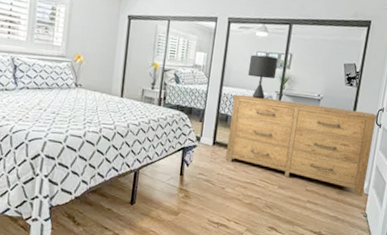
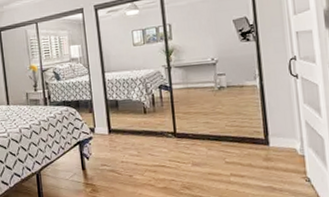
dresser: present [226,94,378,196] -> none [118,64,299,159]
lamp: present [247,54,279,99] -> none [126,31,159,78]

